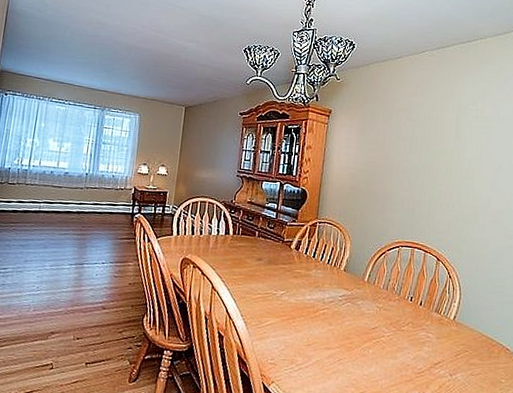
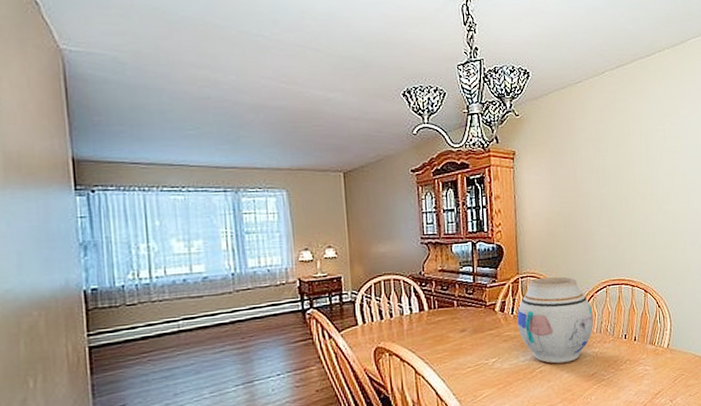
vase: none [308,226,383,311] -> present [517,277,594,364]

